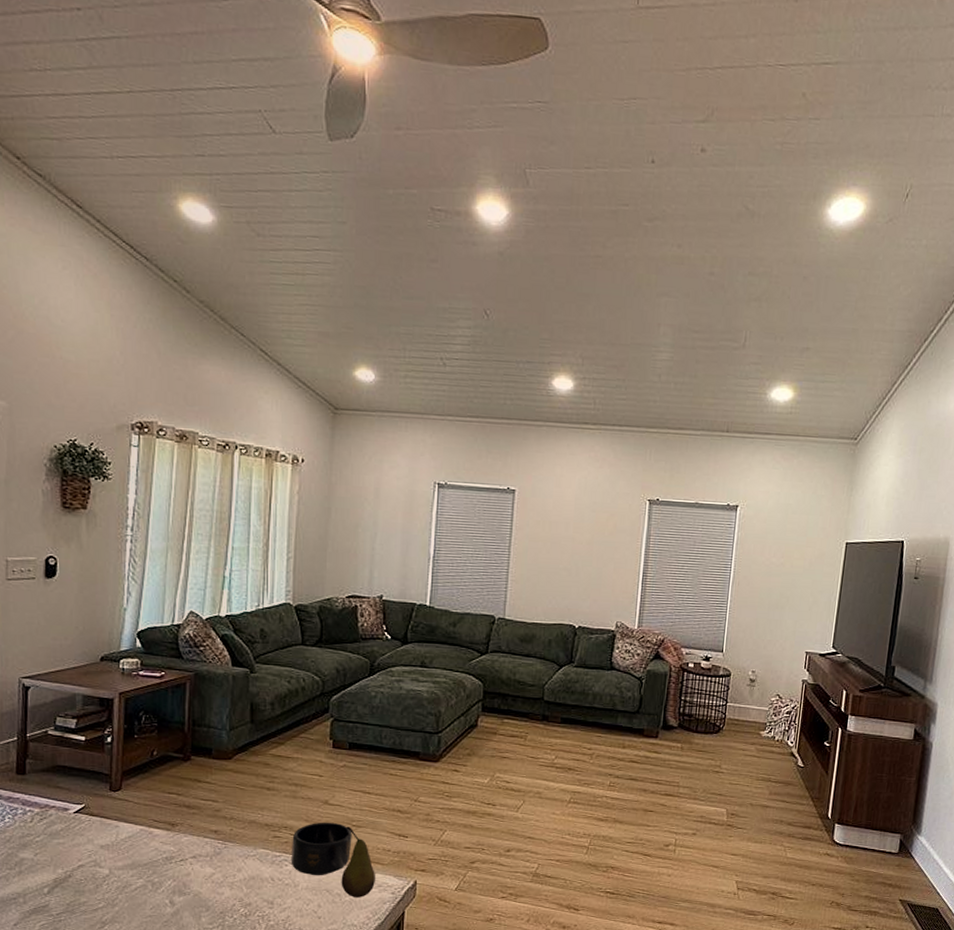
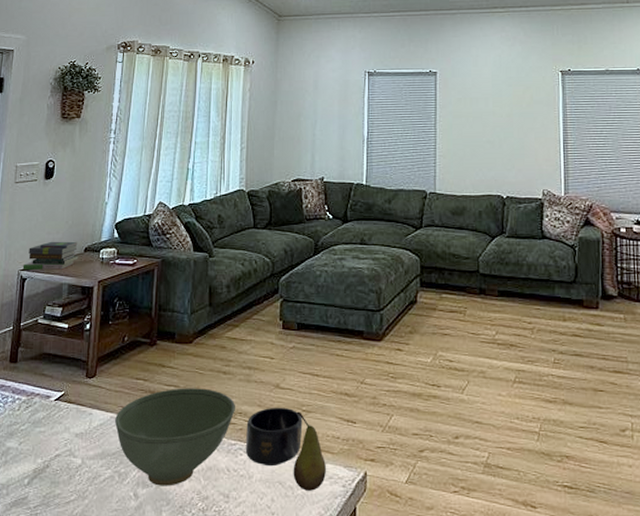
books: none [24,647,94,679] -> present [22,241,79,270]
bowl: none [146,802,280,894] -> present [115,388,235,486]

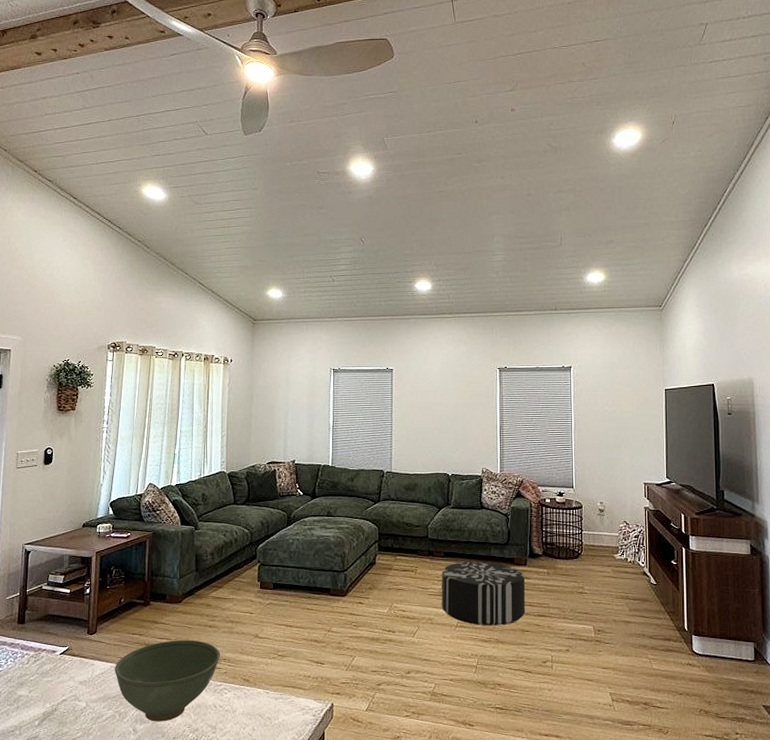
books: present [22,241,79,270] -> none [26,518,78,544]
mug: present [245,407,303,467] -> none [229,653,279,702]
fruit: present [293,411,327,491] -> none [270,656,300,720]
pouf: none [495,303,598,383] -> present [441,561,526,626]

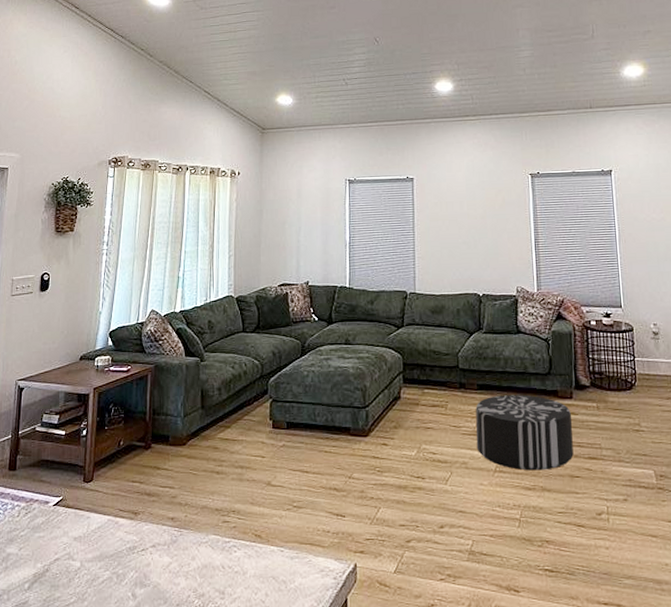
bowl: present [115,640,220,722] -> none [112,488,229,585]

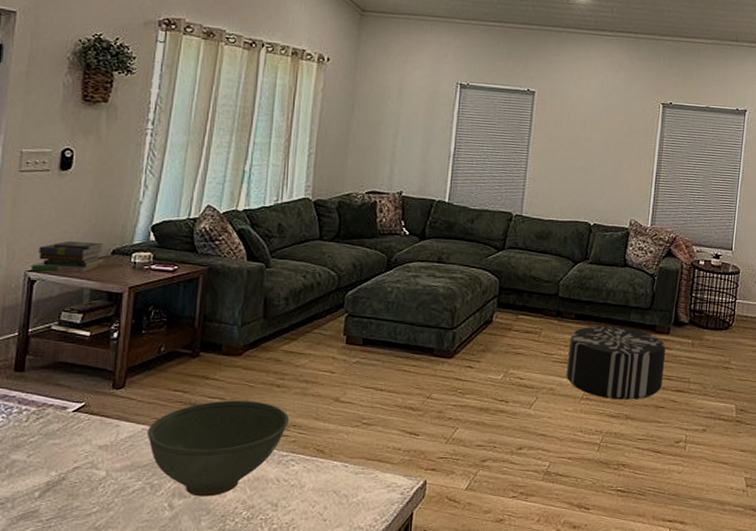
books: none [20,350,74,379] -> present [30,240,104,273]
bowl: none [112,488,229,585] -> present [147,400,289,497]

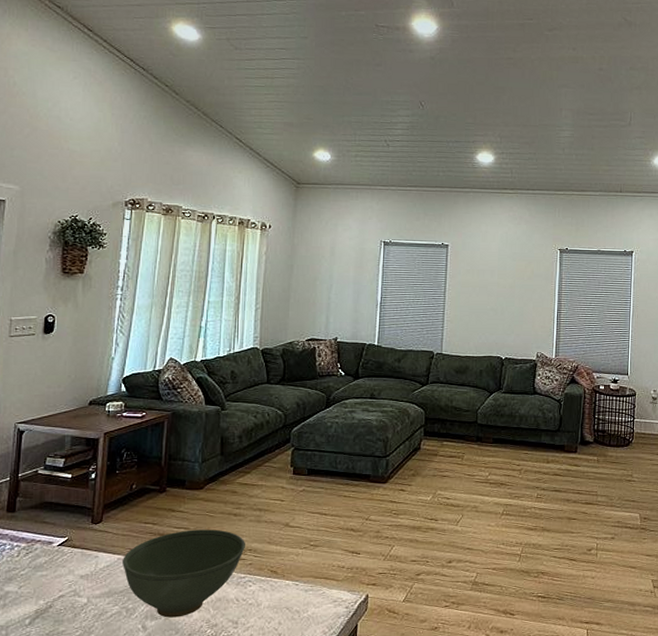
books: present [30,240,104,273] -> none [20,395,83,422]
pouf: present [566,326,666,400] -> none [487,448,575,514]

